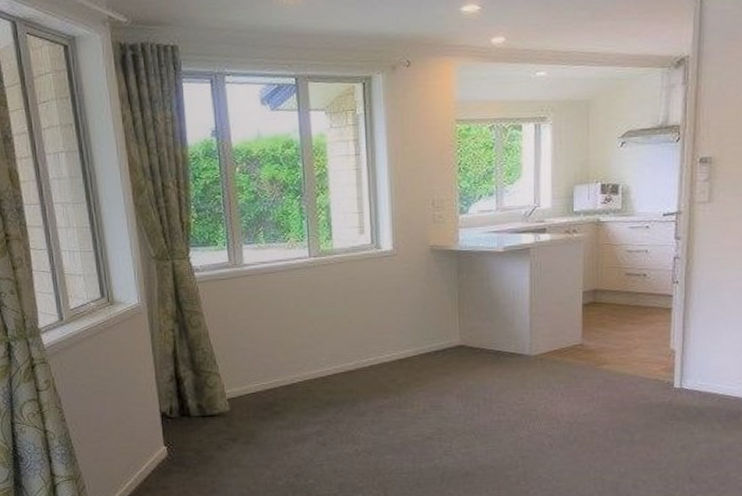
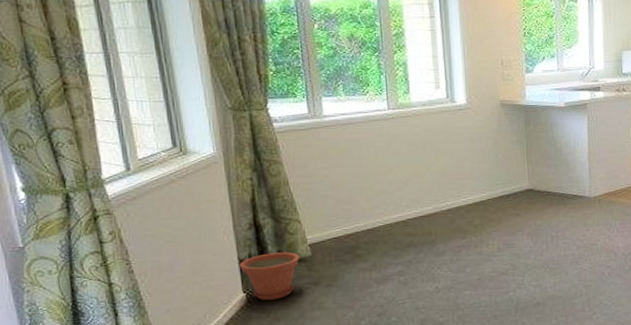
plant pot: none [161,406,219,455] -> present [240,252,300,301]

